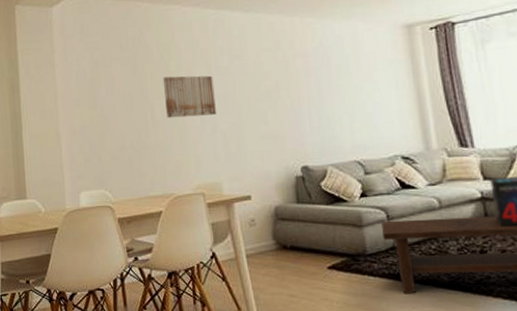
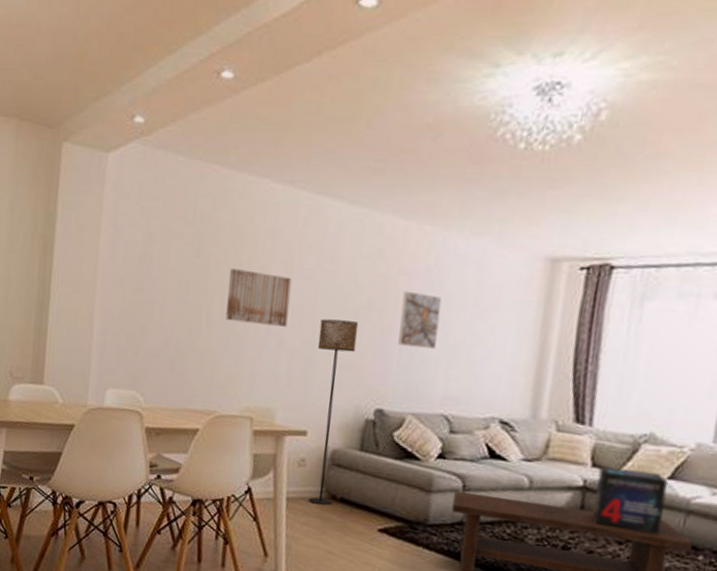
floor lamp: none [242,100,285,256] -> present [309,318,358,506]
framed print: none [302,69,338,112] -> present [398,290,442,349]

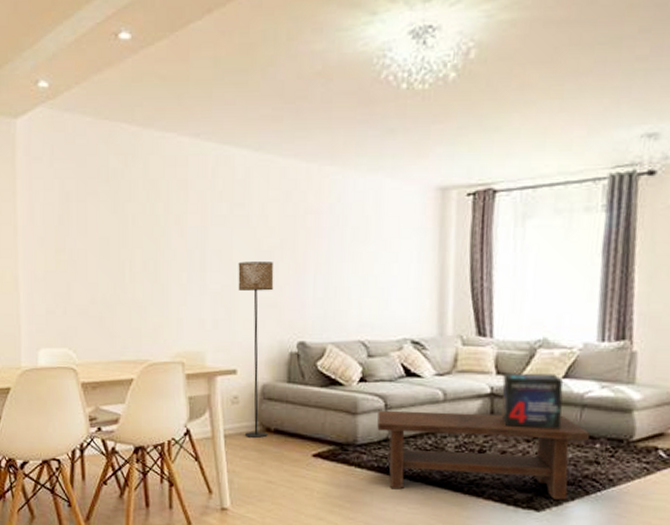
wall art: present [226,268,292,327] -> none [147,222,207,273]
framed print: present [398,290,442,349] -> none [311,228,348,280]

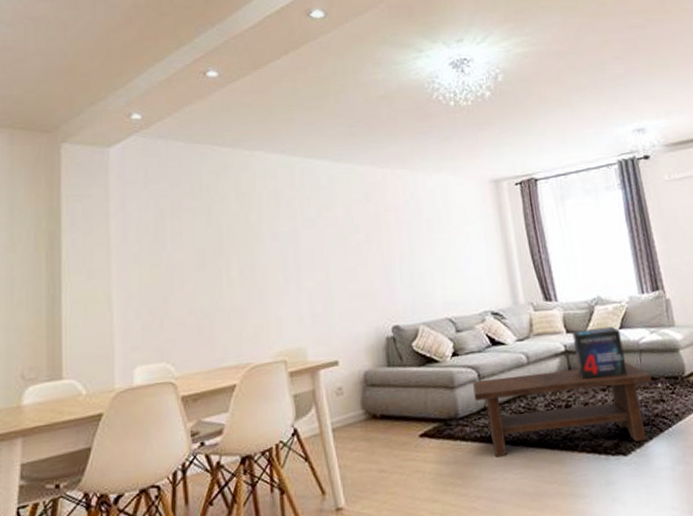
floor lamp: present [238,261,274,438] -> none [330,255,375,428]

